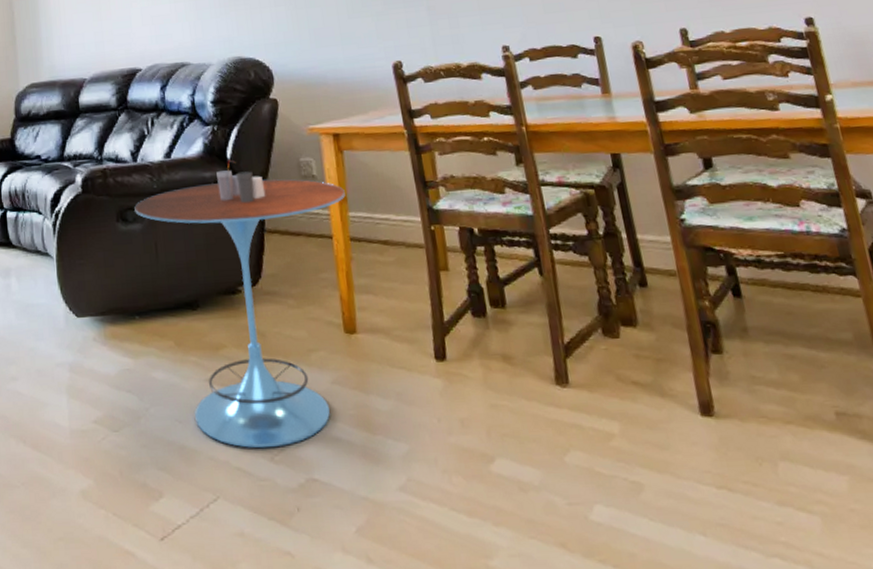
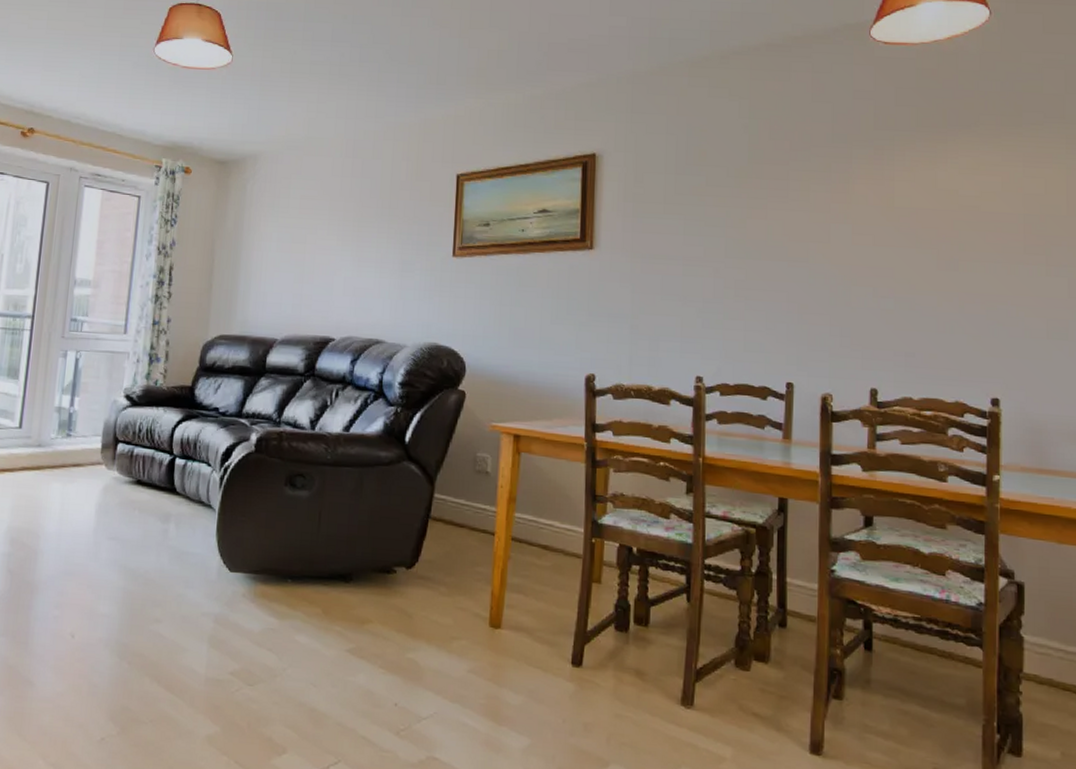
side table: present [134,160,345,449] -> none [304,443,515,723]

